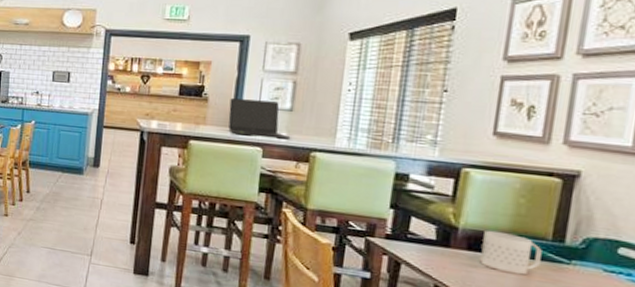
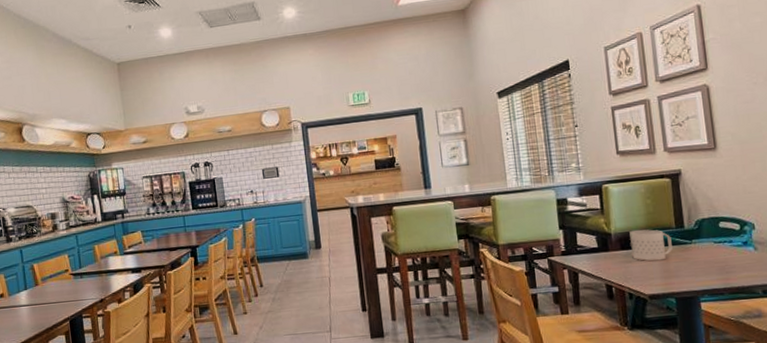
laptop: present [228,98,291,140] -> none [418,159,473,194]

